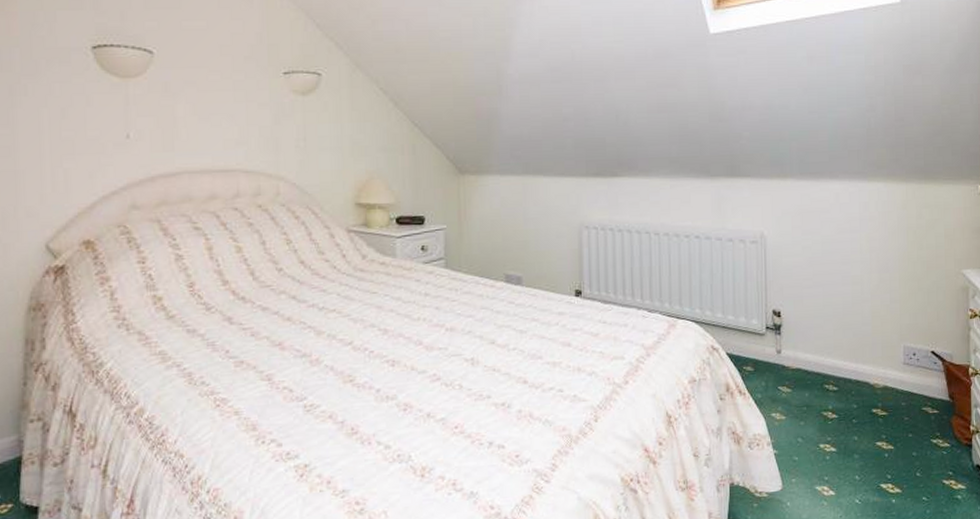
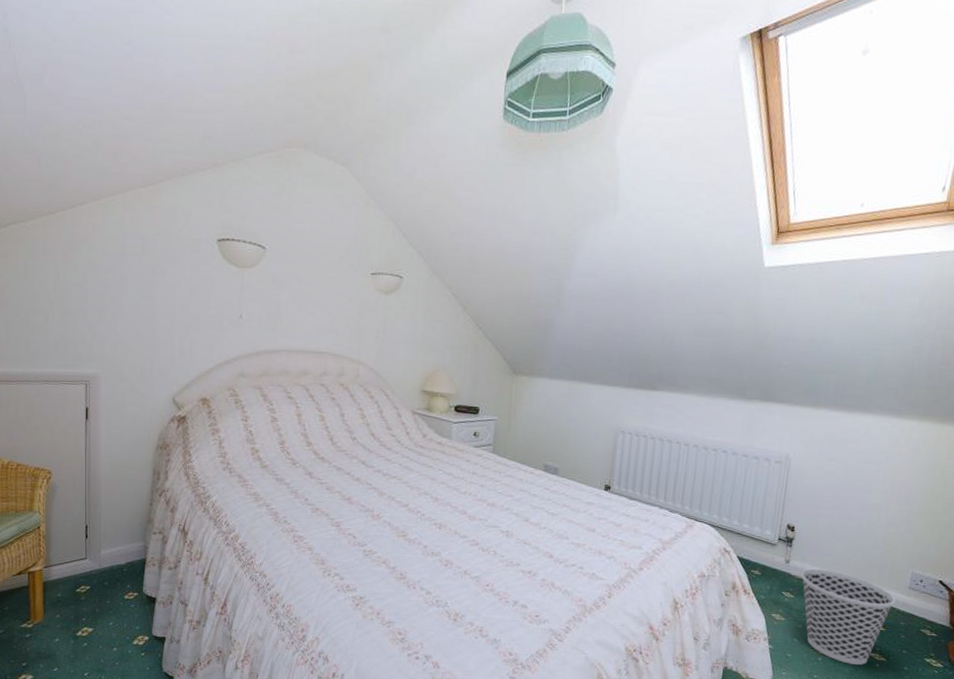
wastebasket: none [794,355,893,458] -> present [800,568,896,665]

